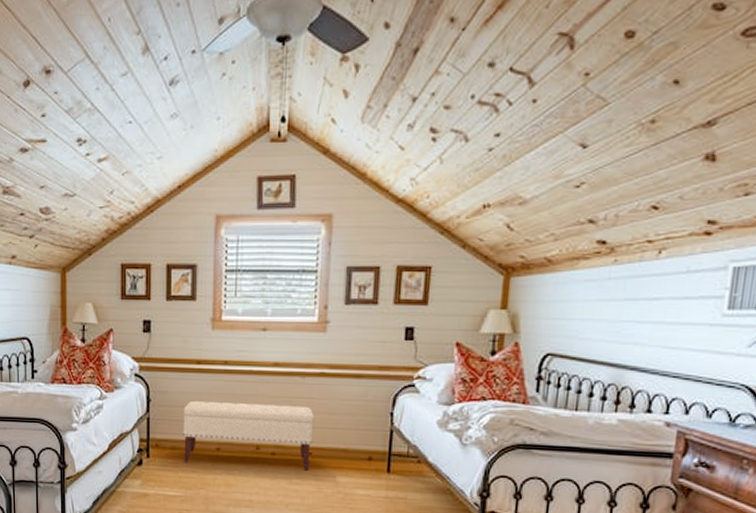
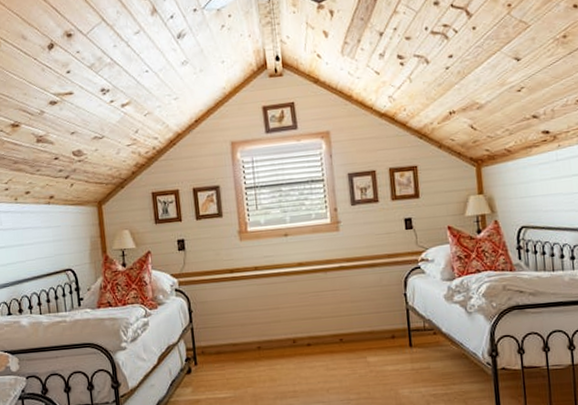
bench: present [183,400,314,471] -> none [223,298,342,364]

